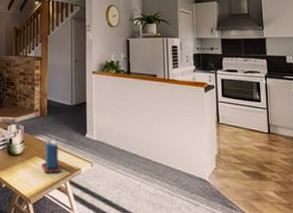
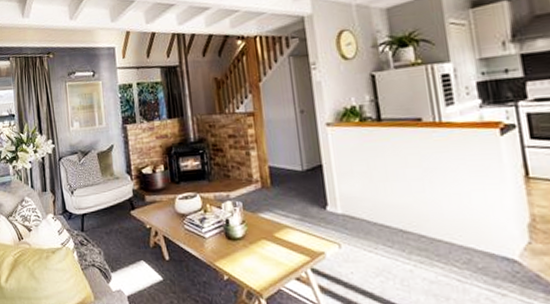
candle: present [41,138,62,173] -> none [271,214,299,260]

